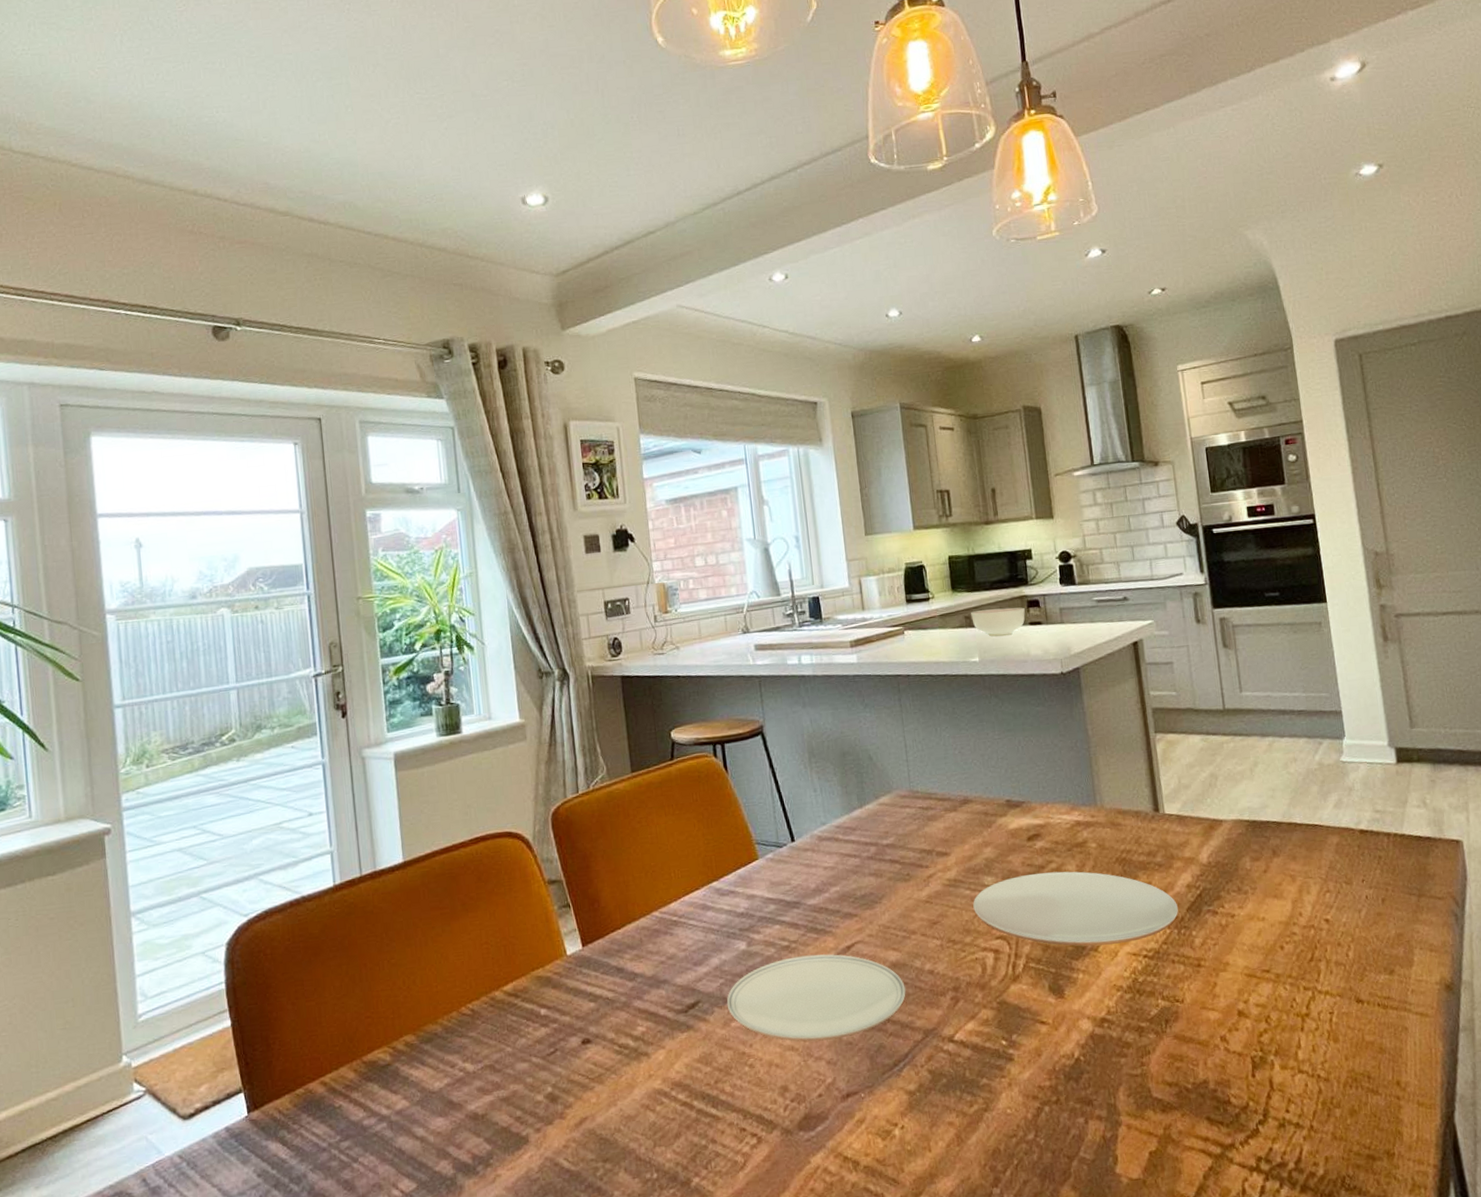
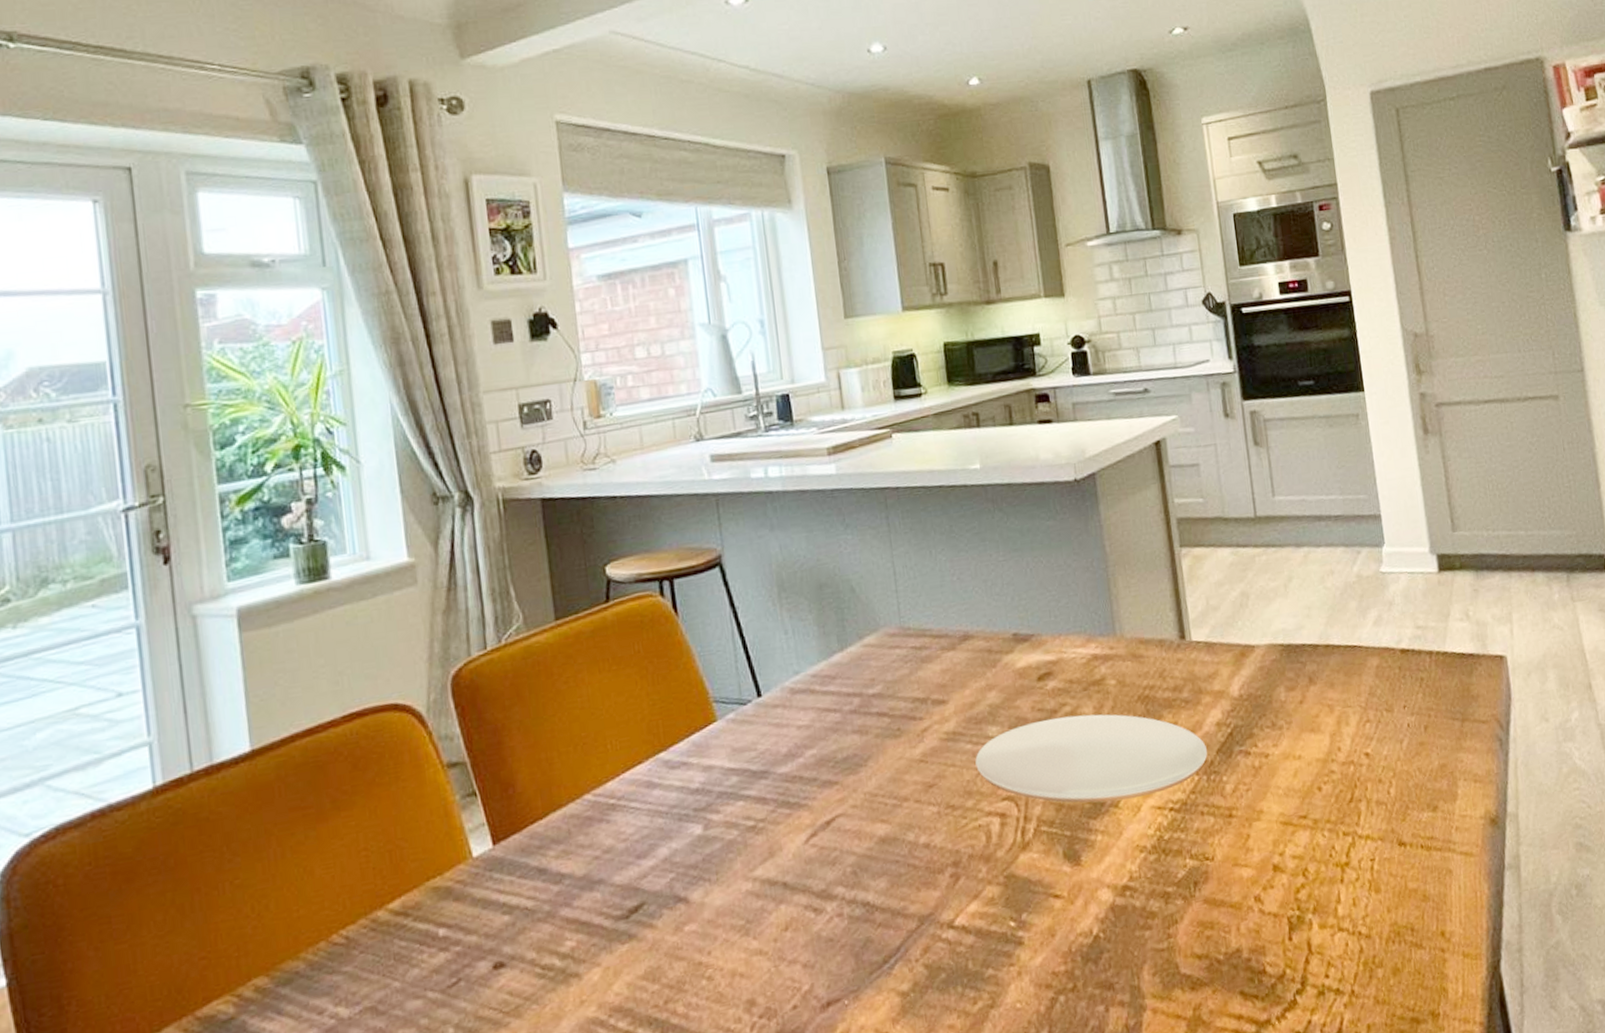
plate: present [726,954,906,1042] -> none [678,832,897,943]
bowl: present [971,607,1026,637] -> none [970,402,1034,439]

